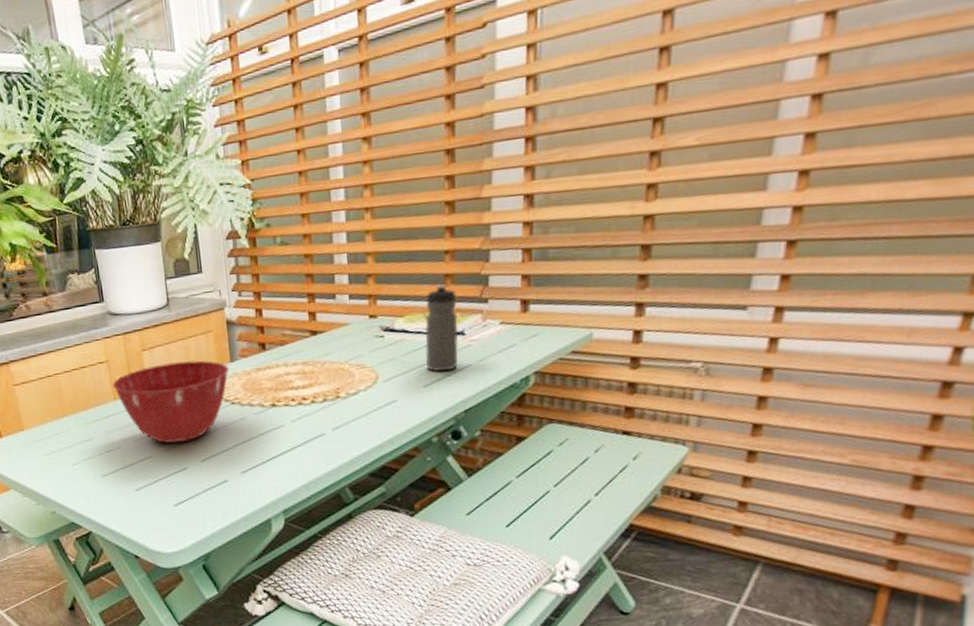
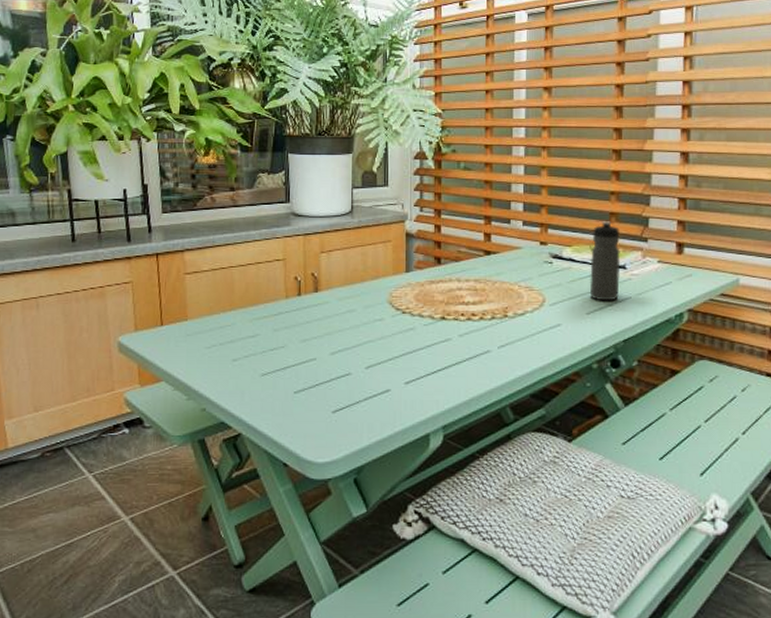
mixing bowl: present [112,360,230,444] -> none [286,267,404,347]

